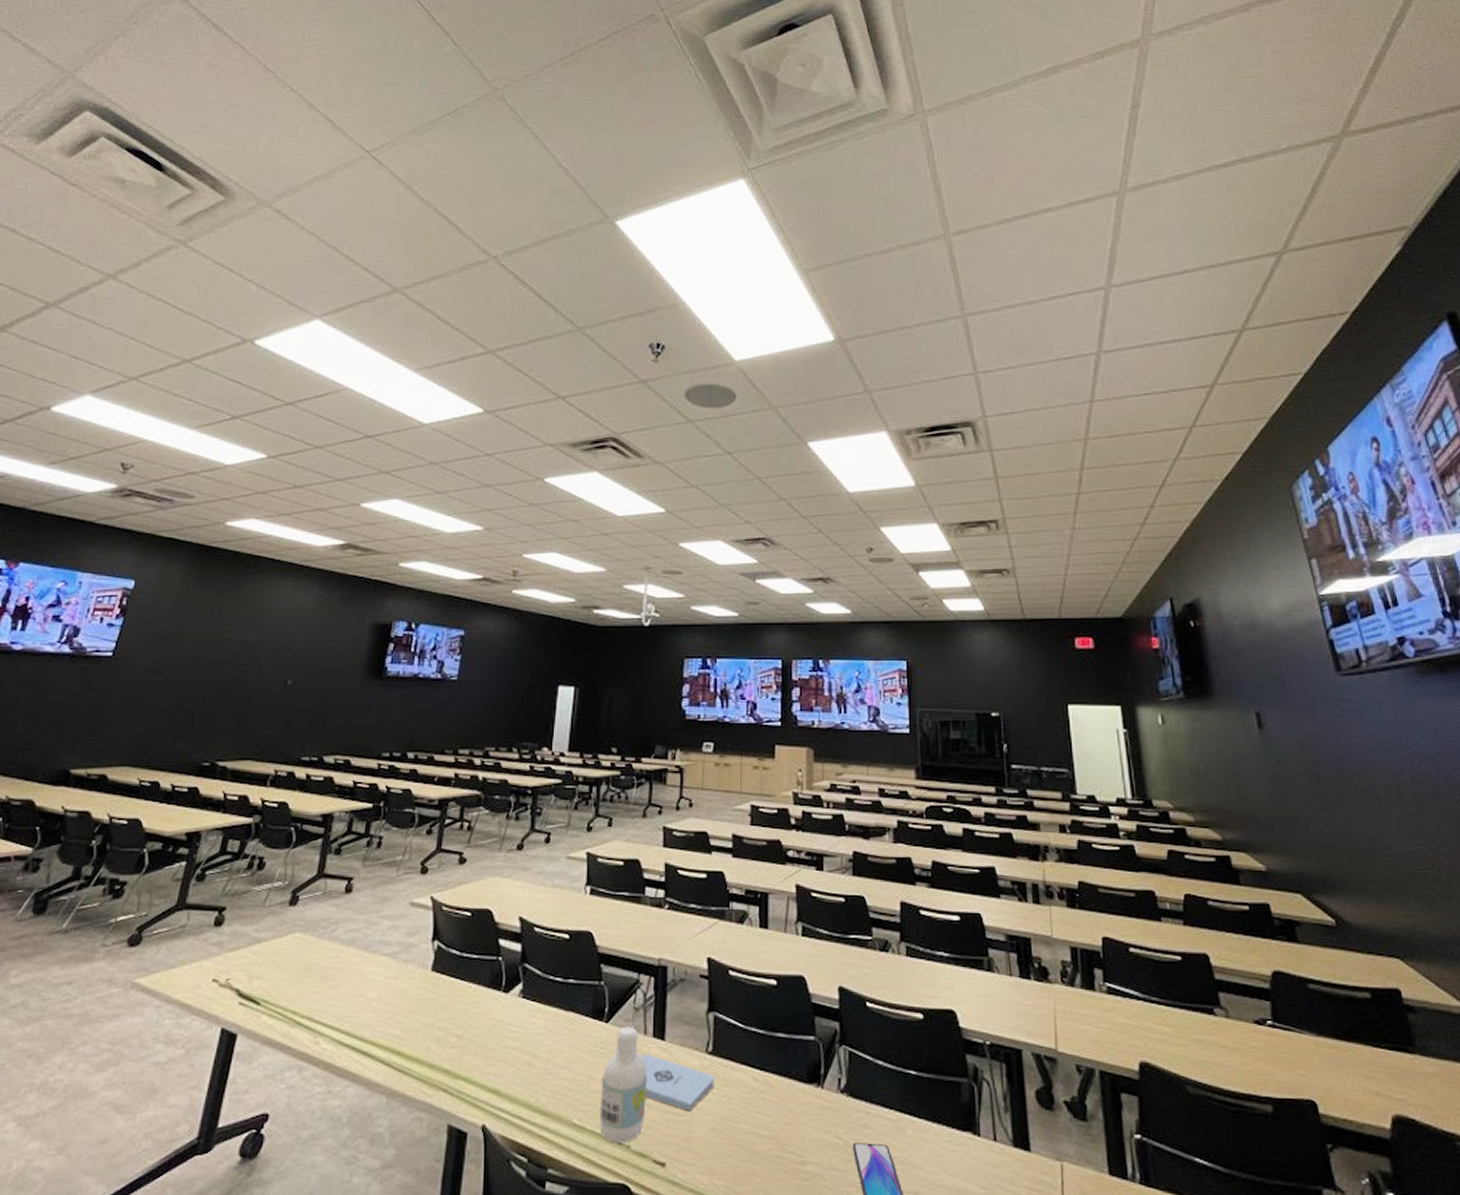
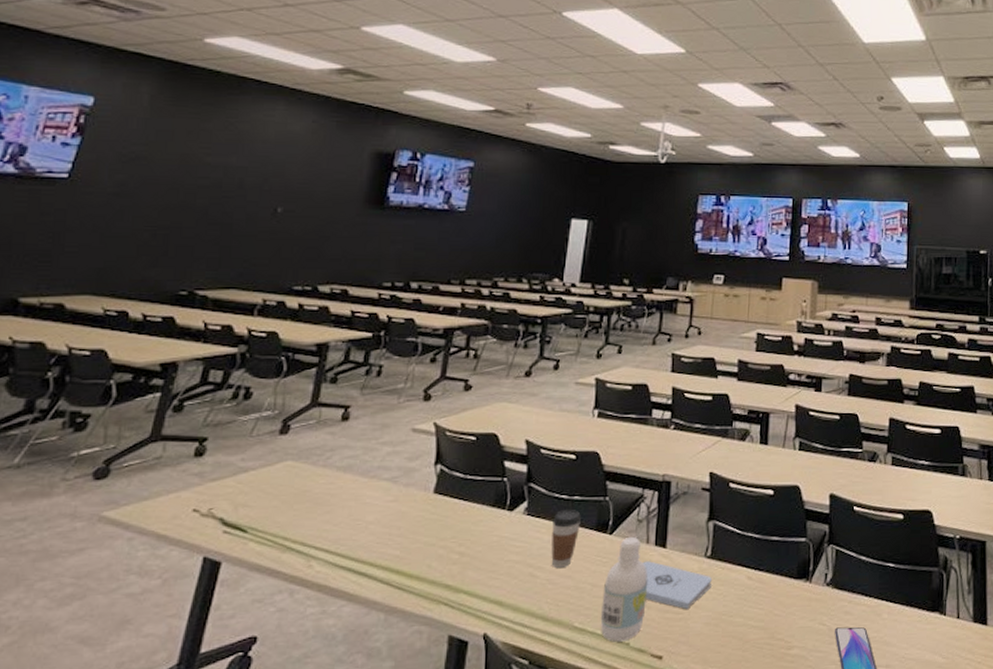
coffee cup: none [547,994,576,1057] -> present [551,510,581,568]

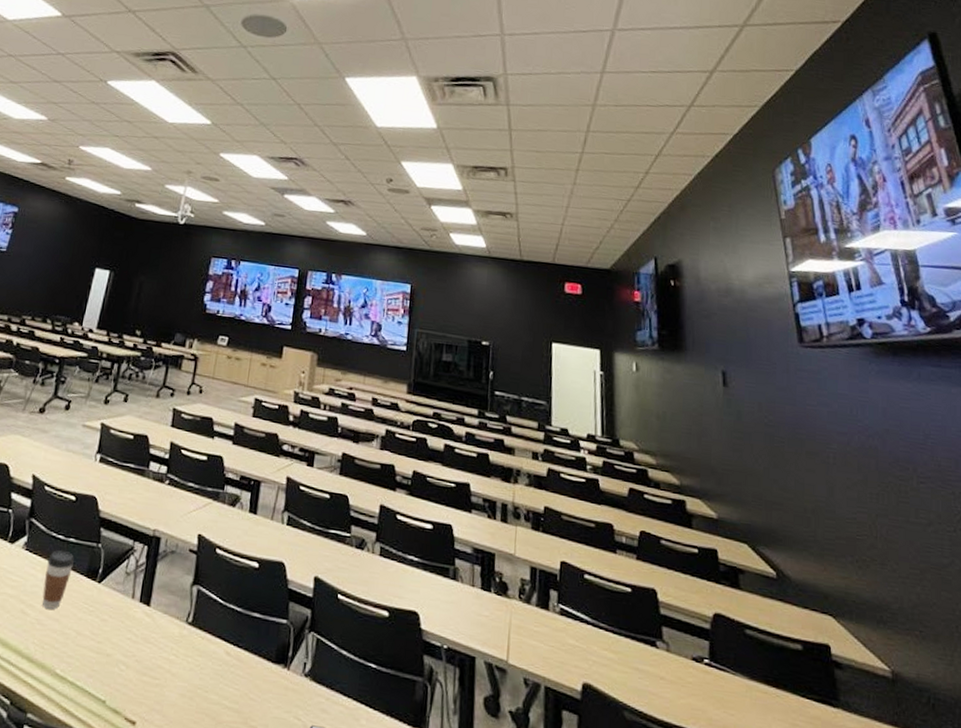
bottle: present [600,536,648,642] -> none [80,588,130,698]
notepad: present [642,561,712,610] -> none [125,617,191,677]

